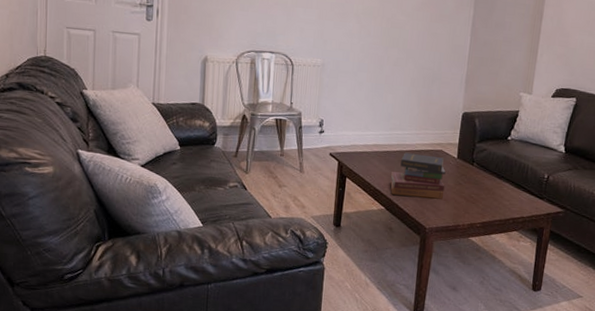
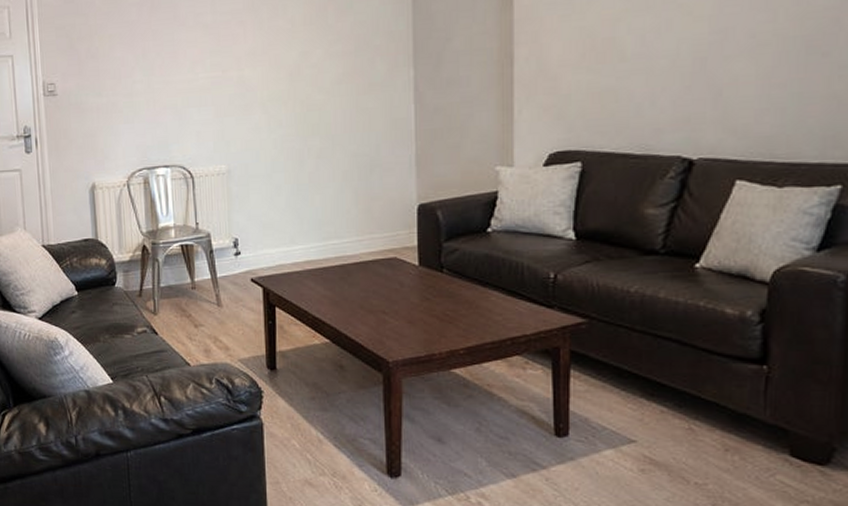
books: present [390,152,446,199] -> none [331,266,408,322]

